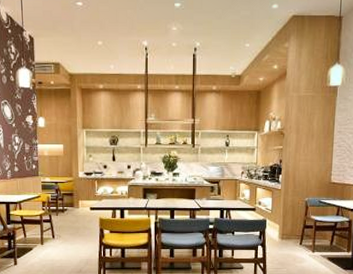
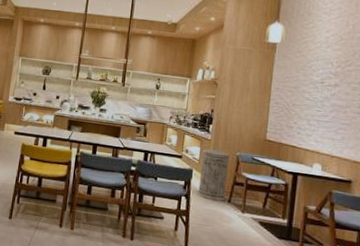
trash can: none [271,196,299,245] -> present [197,147,230,202]

